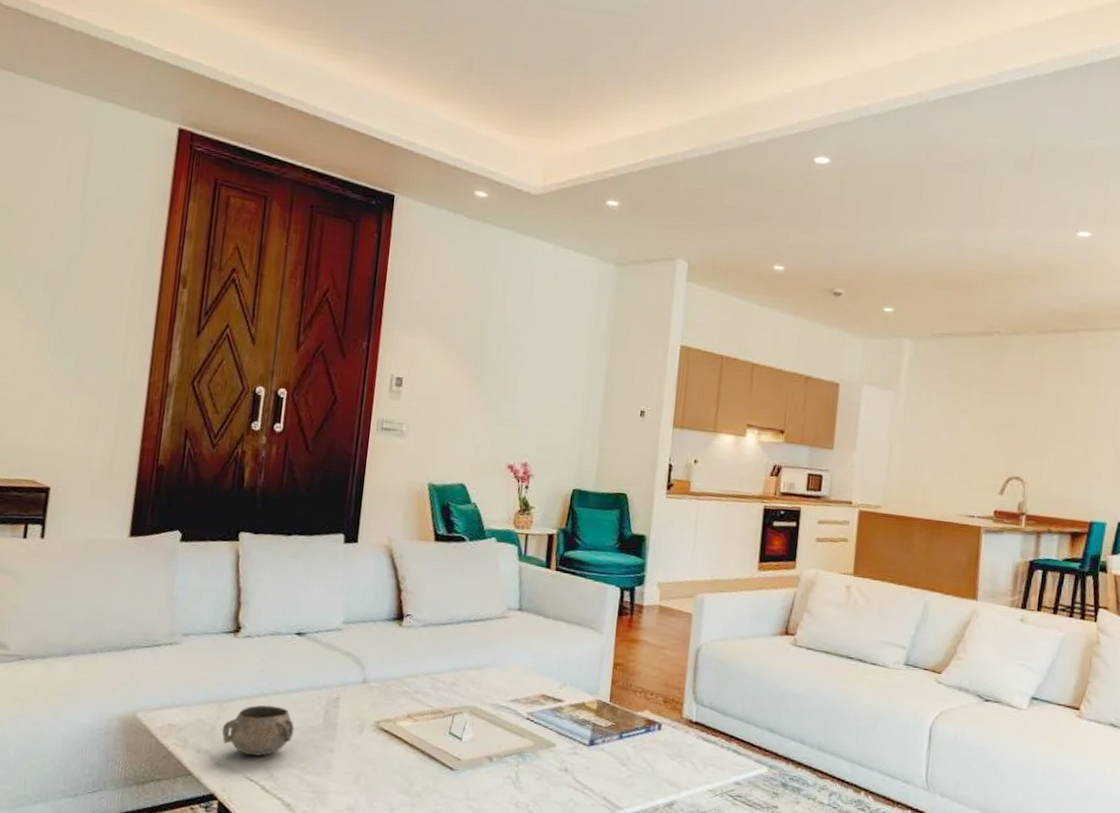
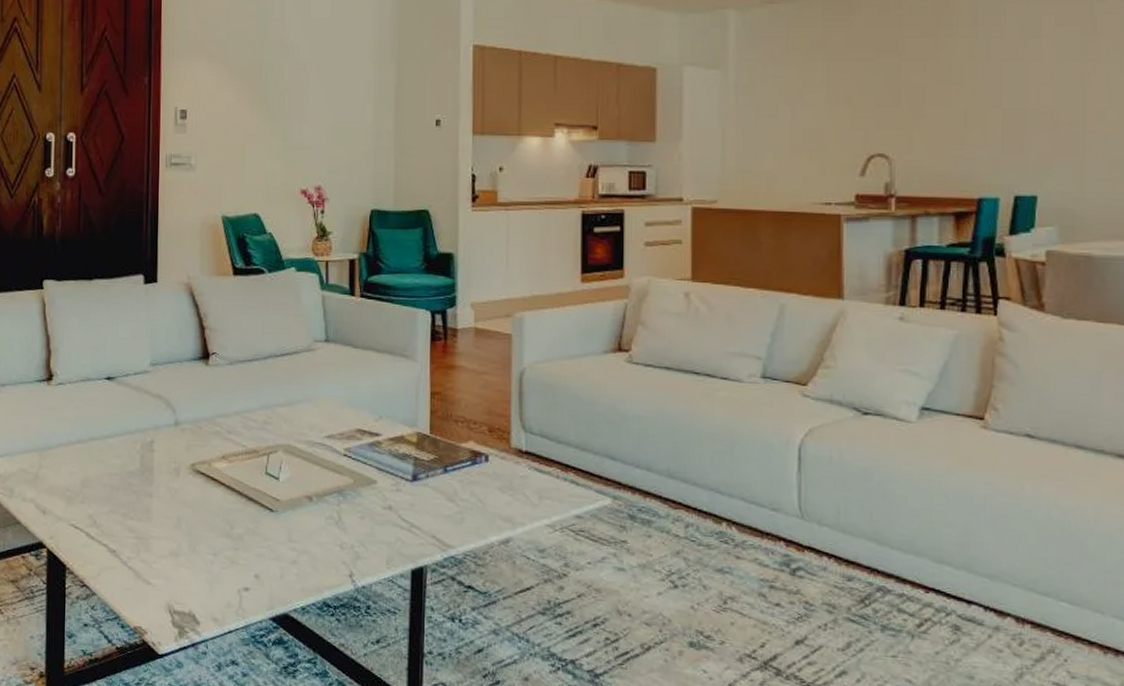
decorative bowl: present [221,705,295,756] -> none [44,451,113,503]

